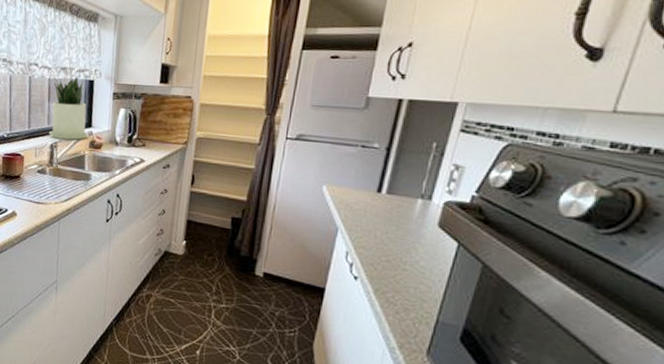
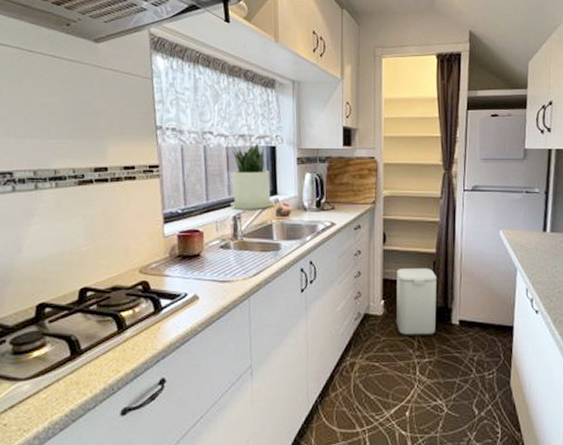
pedal bin: none [196,212,245,284] -> present [396,268,437,336]

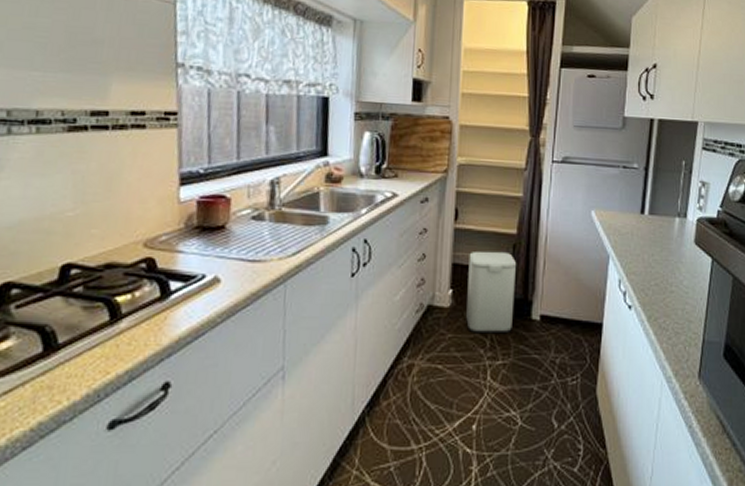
planter: present [229,144,275,210] -> none [266,93,324,174]

